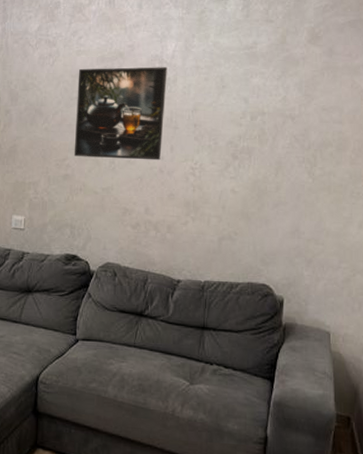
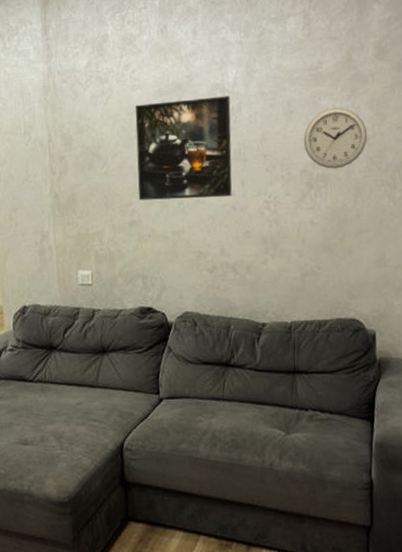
wall clock: none [232,85,294,143] -> present [303,107,368,169]

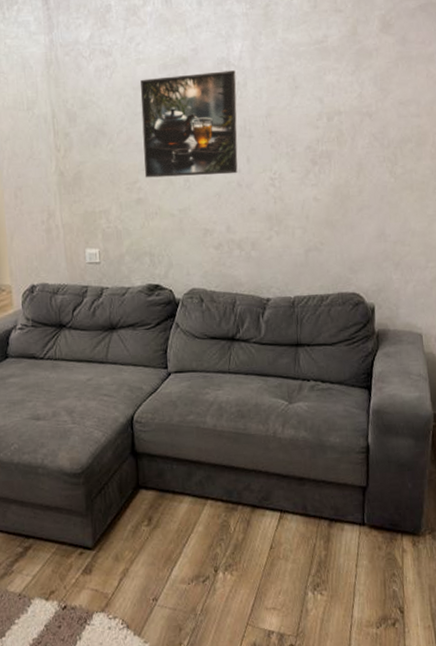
wall clock: present [303,107,368,169] -> none [308,82,371,145]

